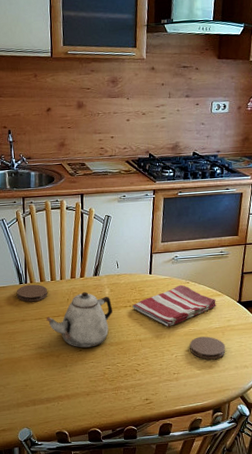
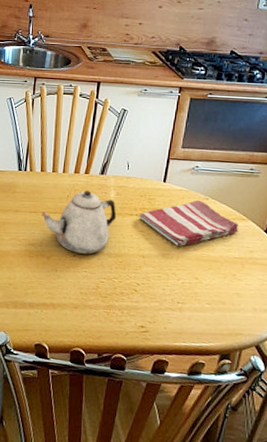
coaster: present [16,284,48,302] -> none [13,172,48,193]
coaster: present [189,336,226,360] -> none [200,264,244,295]

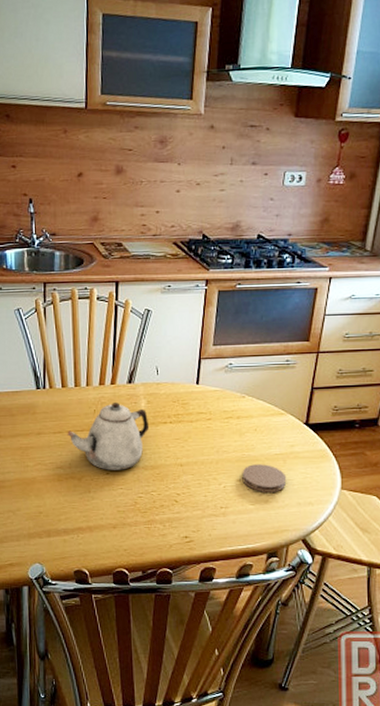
dish towel: present [138,199,239,246] -> none [173,399,278,449]
coaster: none [200,264,244,295] -> present [242,464,287,492]

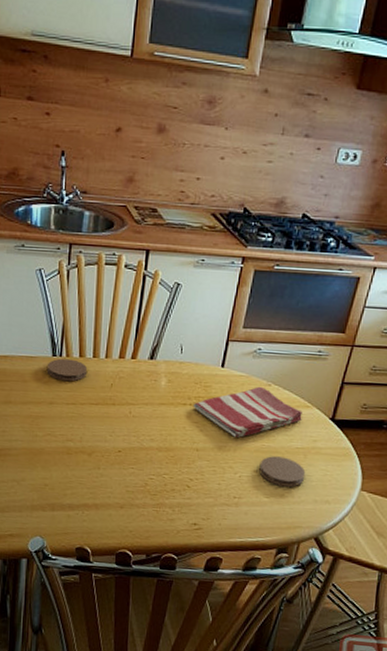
coaster: none [32,390,71,412] -> present [46,358,88,382]
teapot: present [67,403,150,470] -> none [81,378,168,449]
dish towel: none [173,399,278,449] -> present [192,386,303,437]

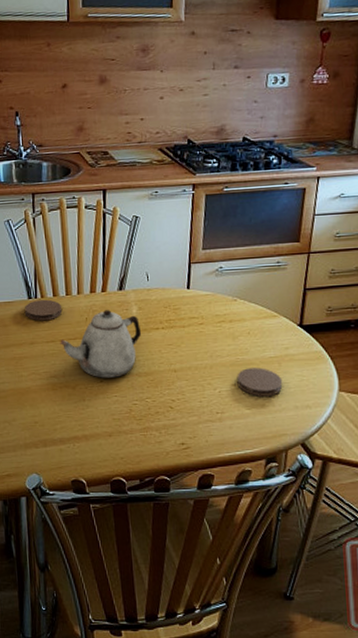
teapot: none [81,378,168,449] -> present [60,310,142,378]
dish towel: present [192,386,303,437] -> none [165,302,271,354]

